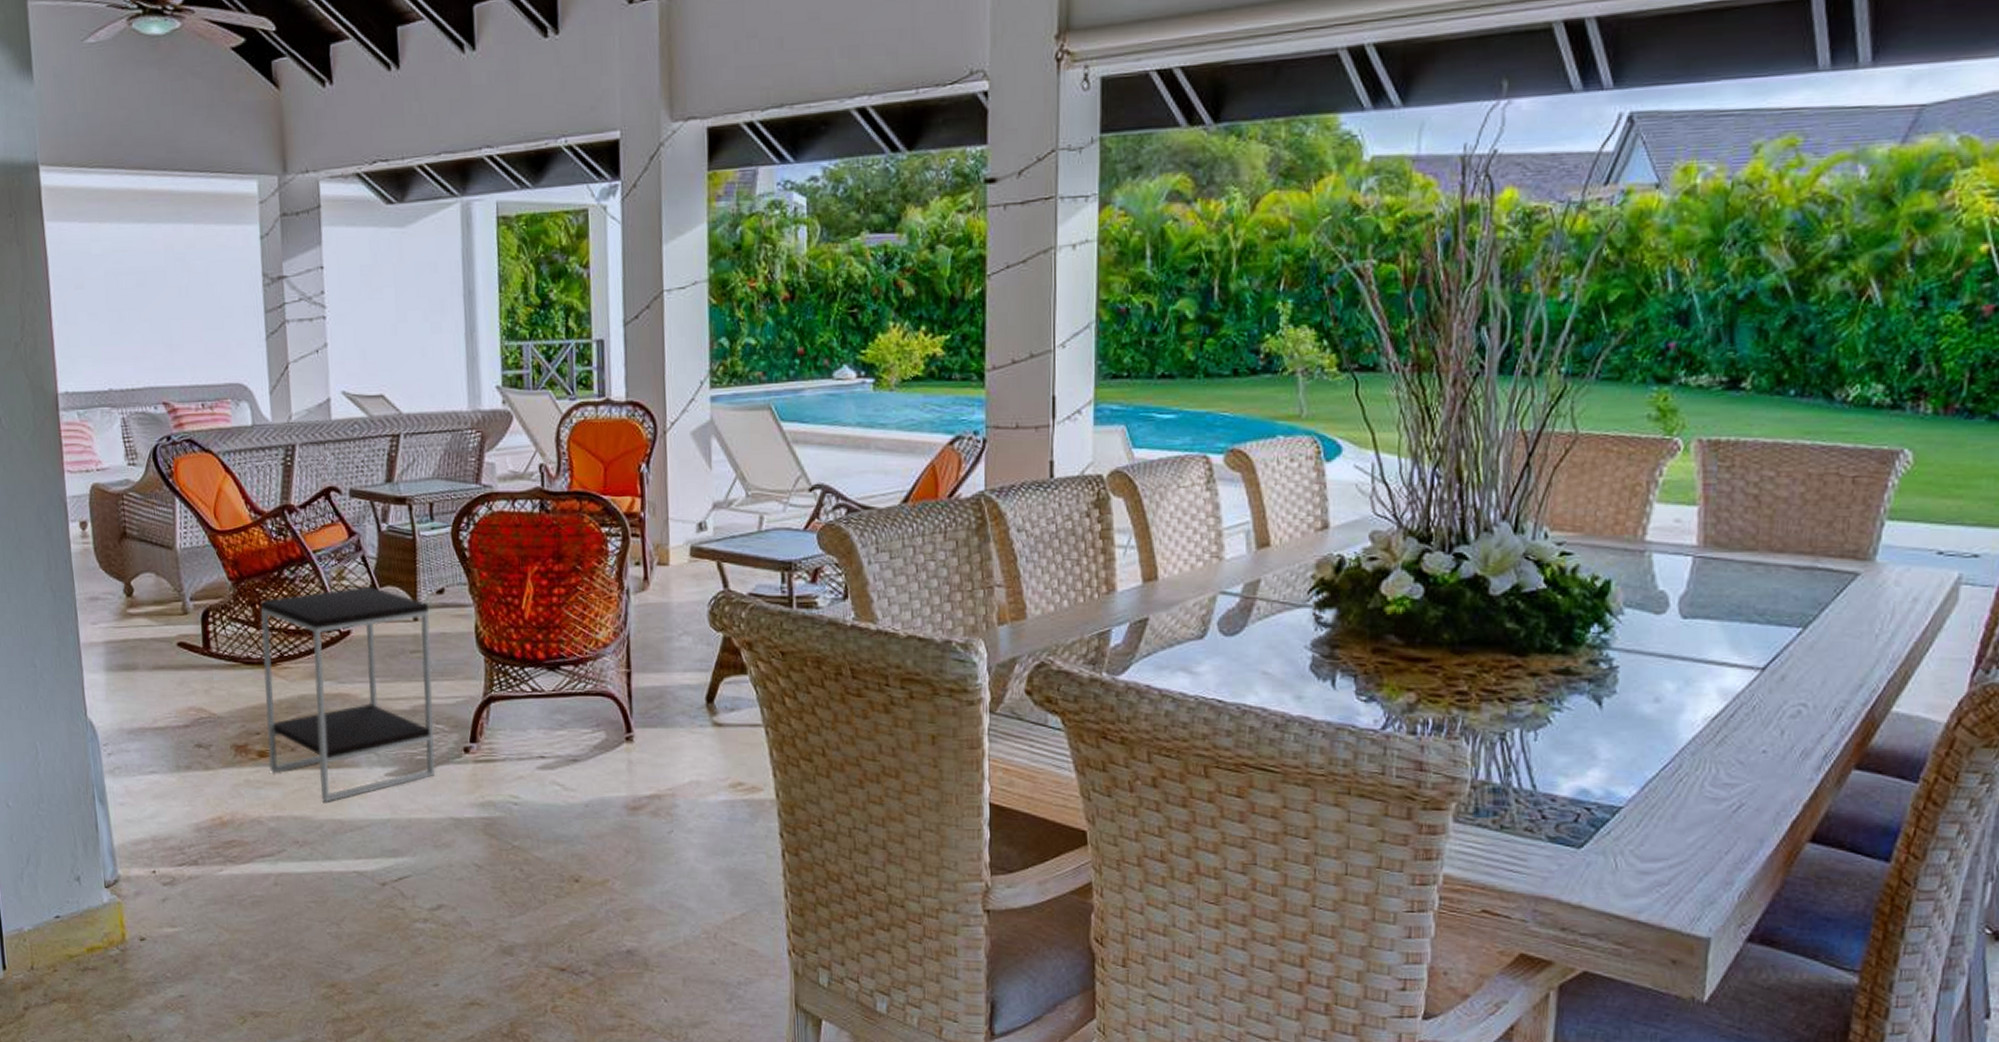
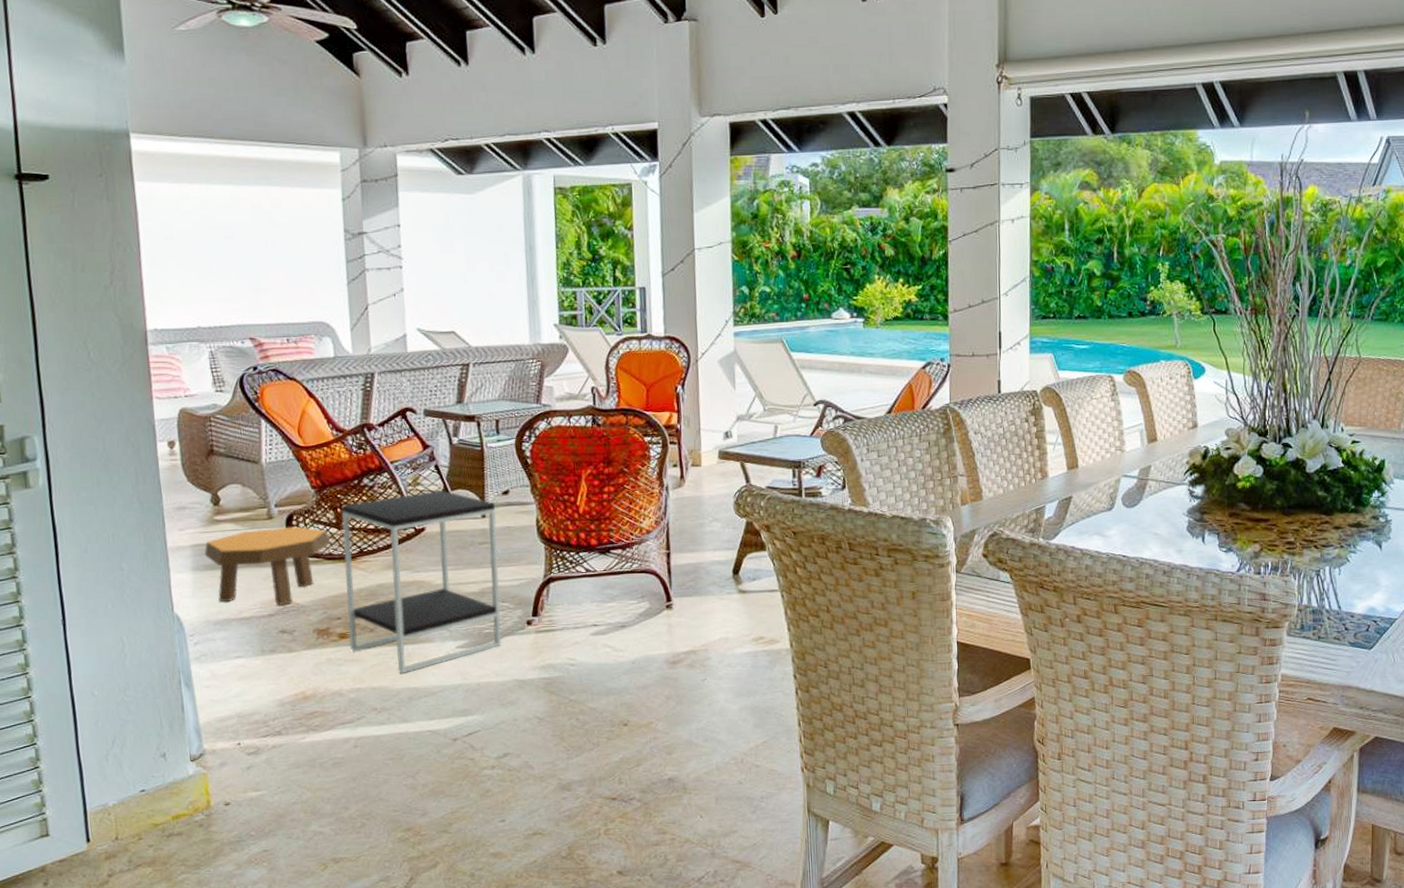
footstool: none [117,624,249,715] -> present [204,526,331,605]

